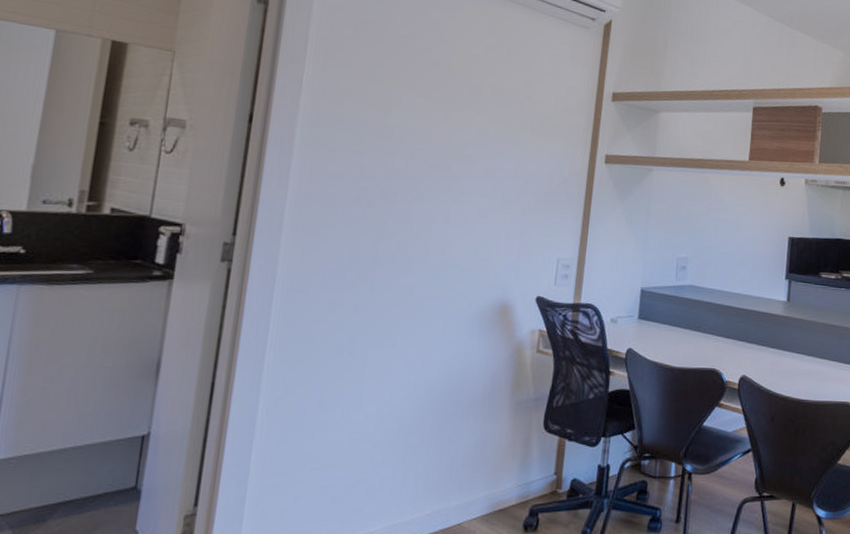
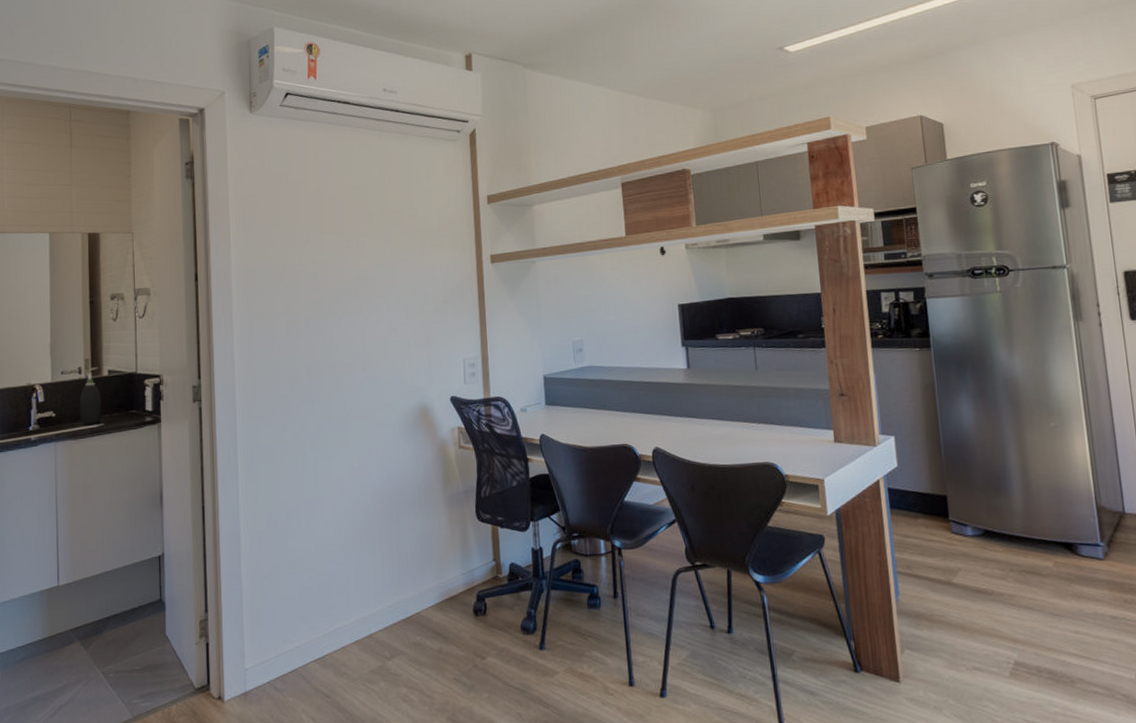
soap dispenser: none [60,207,96,270] -> present [79,373,102,425]

